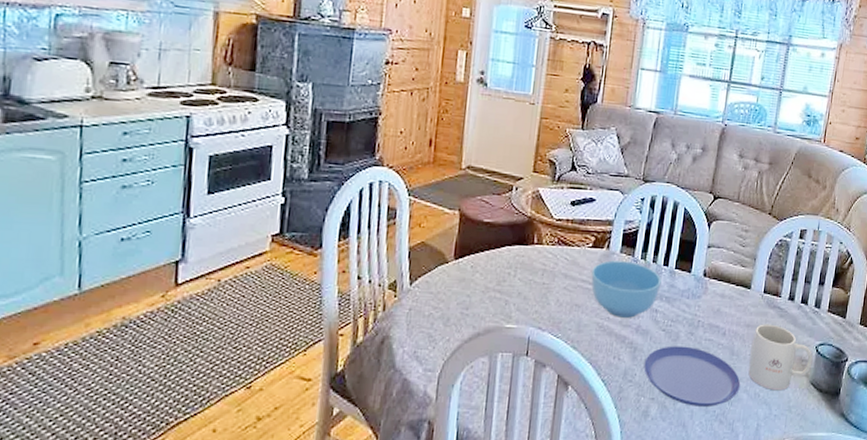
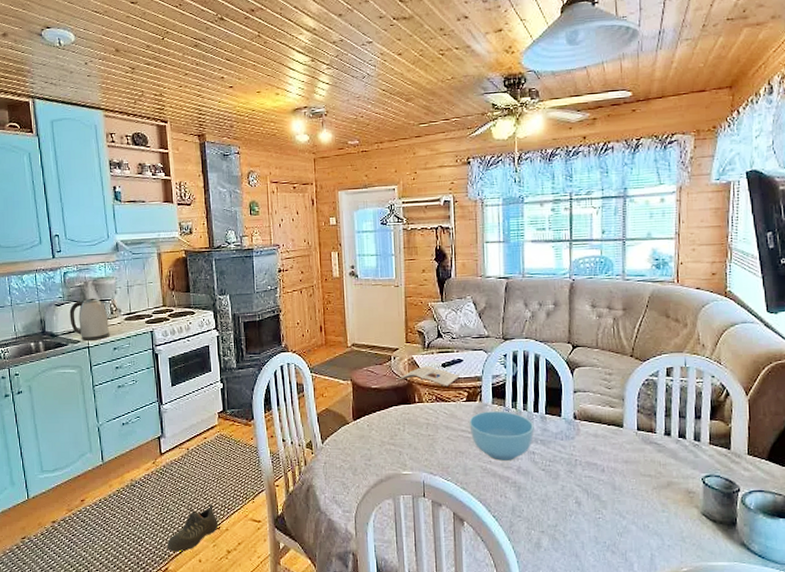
kettle: none [55,56,121,119] -> present [69,298,110,342]
shoe: none [167,353,250,418] -> present [167,503,219,552]
magazine: none [514,202,589,230] -> present [396,366,460,388]
plate: present [644,346,741,406] -> none [529,483,628,538]
mug: present [748,324,813,391] -> none [632,459,701,522]

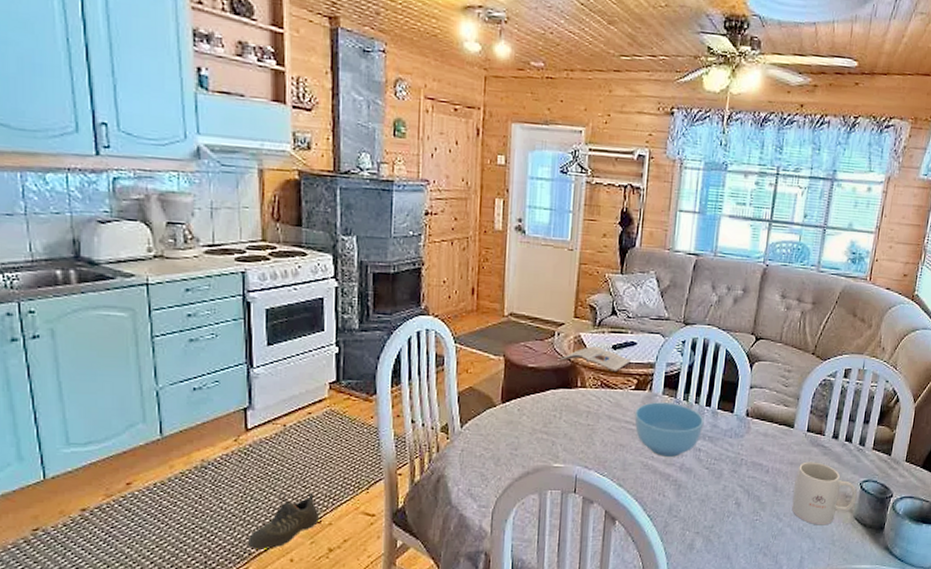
kettle: present [69,298,110,342] -> none [120,217,181,277]
mug: none [632,459,701,522] -> present [792,461,858,525]

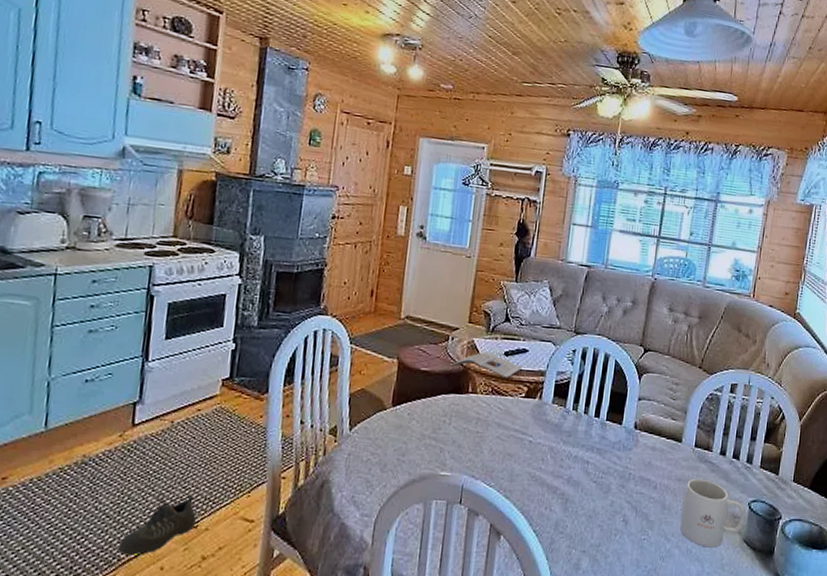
bowl: present [634,402,704,457] -> none [523,411,593,469]

